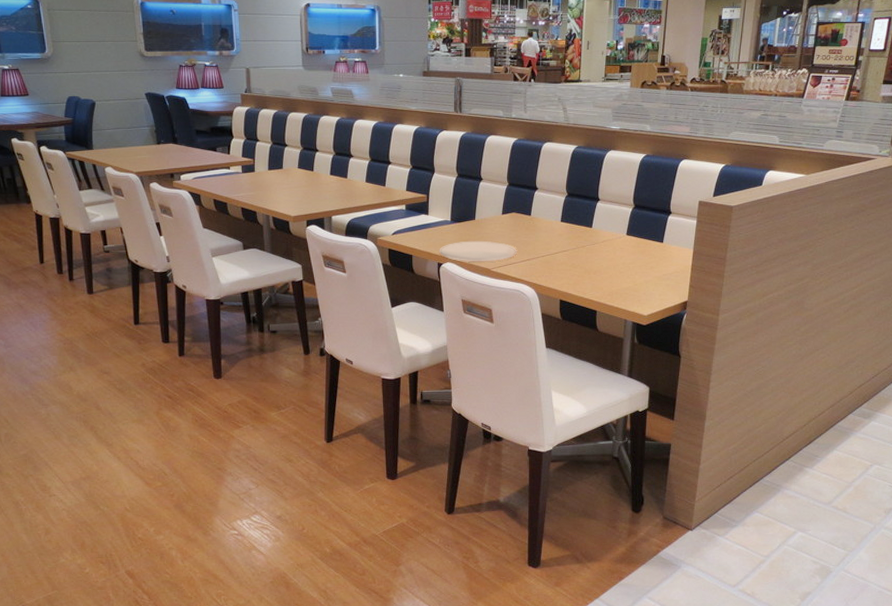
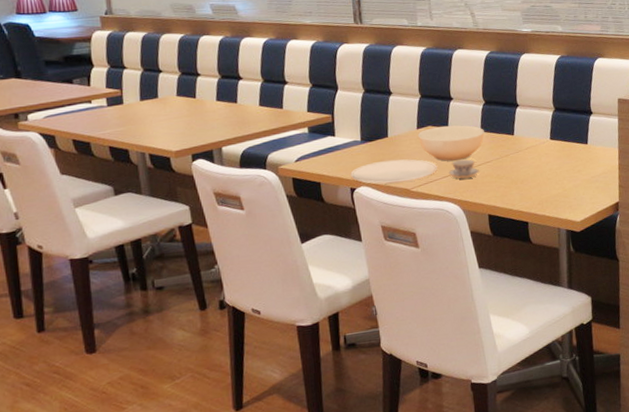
bowl: none [502,213,565,247] -> present [417,125,485,161]
teacup: none [527,246,555,265] -> present [448,159,479,179]

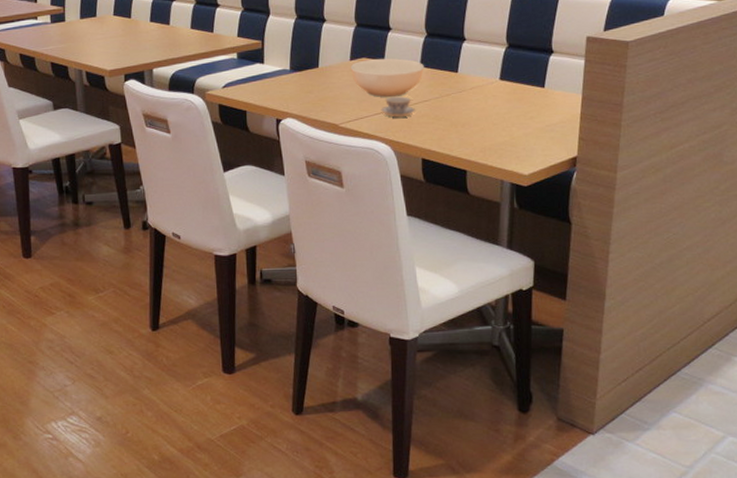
plate: present [350,159,437,185] -> none [277,91,369,118]

